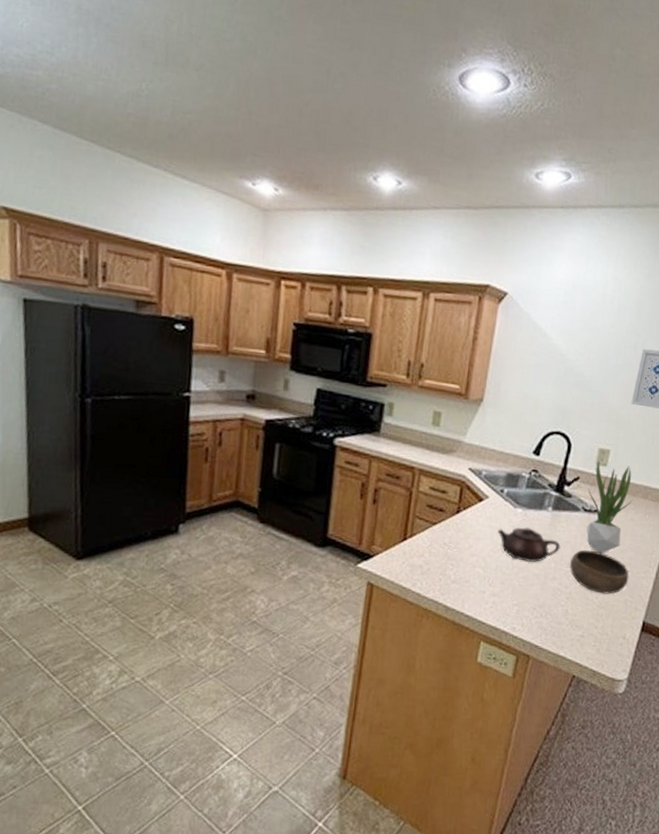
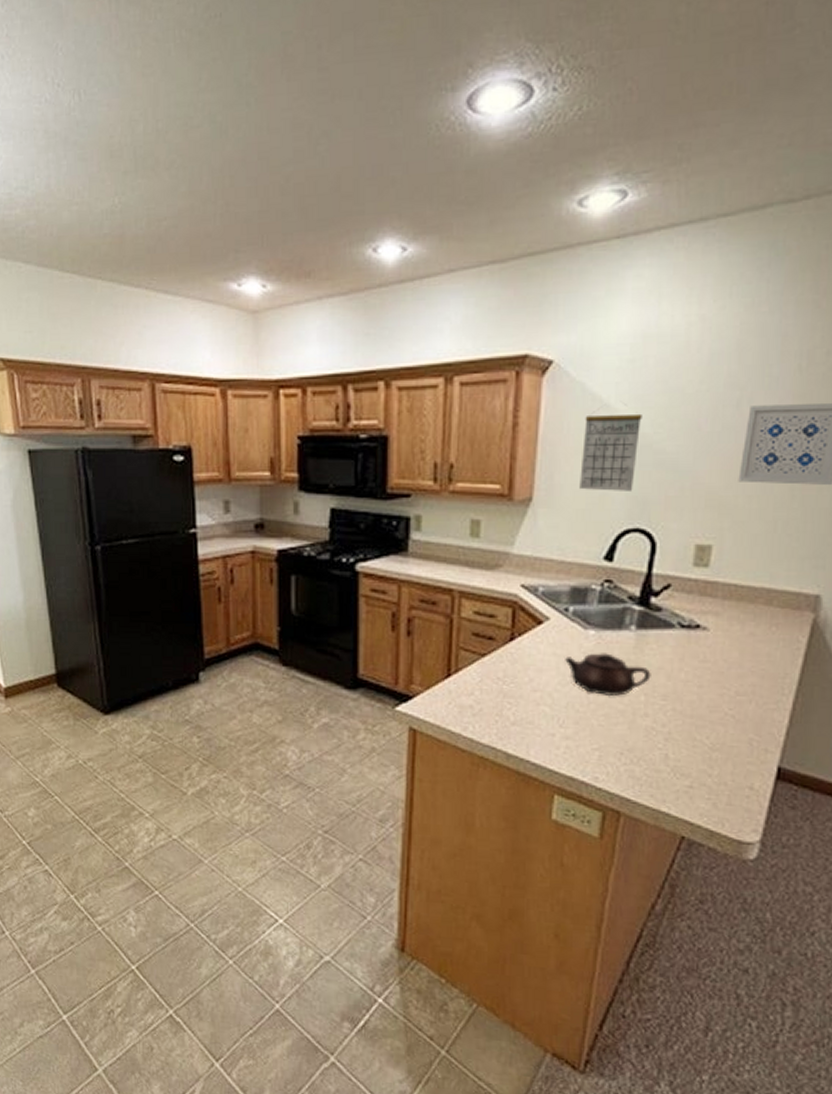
calendar: none [519,337,569,402] -> present [579,411,642,491]
bowl: present [569,549,630,595] -> none [665,676,753,733]
potted plant: present [586,460,633,554] -> none [684,560,751,680]

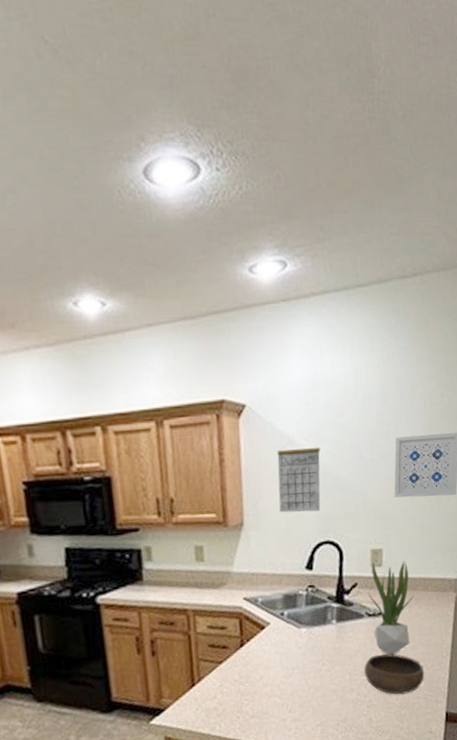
teapot: present [565,653,651,696] -> none [286,645,352,680]
bowl: none [665,676,753,733] -> present [363,653,425,695]
potted plant: none [684,560,751,680] -> present [368,561,414,655]

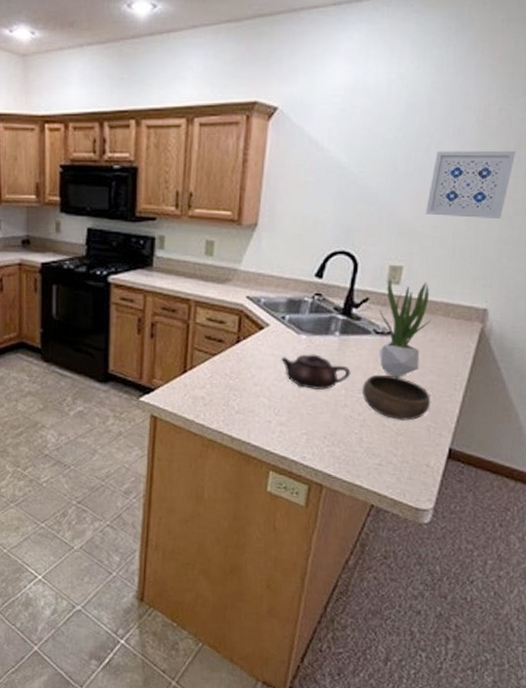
calendar: present [277,446,321,513] -> none [297,151,350,220]
teapot: none [286,645,352,680] -> present [281,354,351,390]

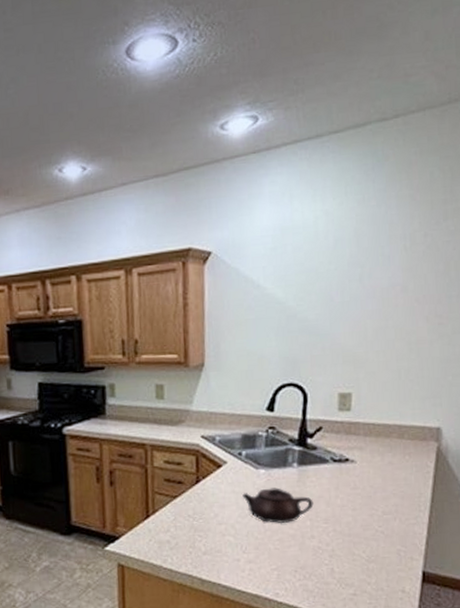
bowl: present [361,374,431,421] -> none [326,502,398,547]
potted plant: present [379,278,432,378] -> none [333,406,387,504]
wall art: present [425,150,516,220] -> none [366,272,446,341]

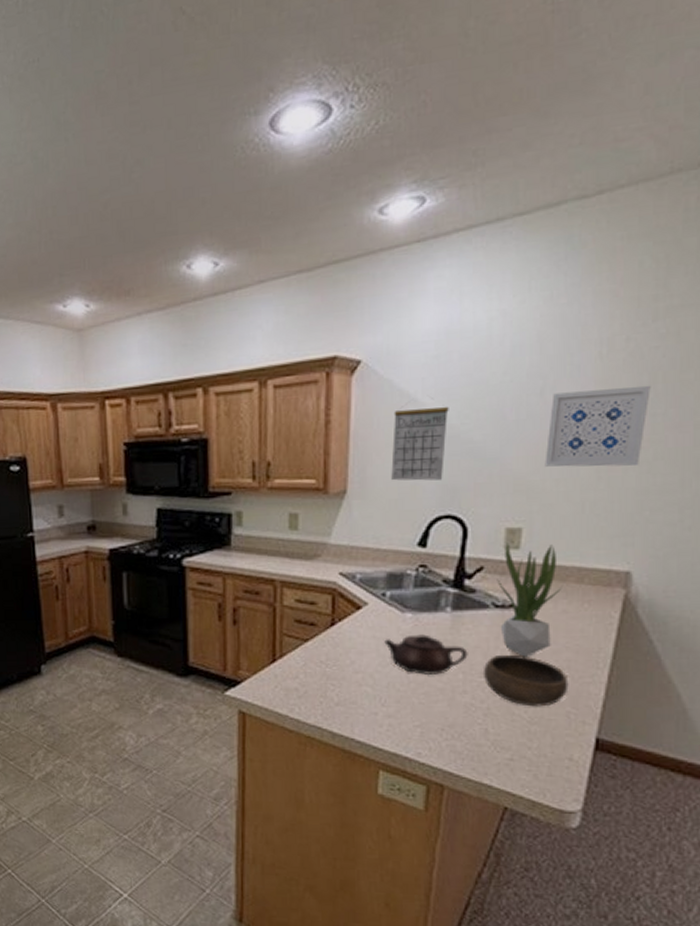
calendar: none [241,290,287,355] -> present [391,406,449,481]
bowl: none [326,502,398,547] -> present [482,654,569,707]
potted plant: none [333,406,387,504] -> present [497,543,563,657]
wall art: none [366,272,446,341] -> present [544,385,651,467]

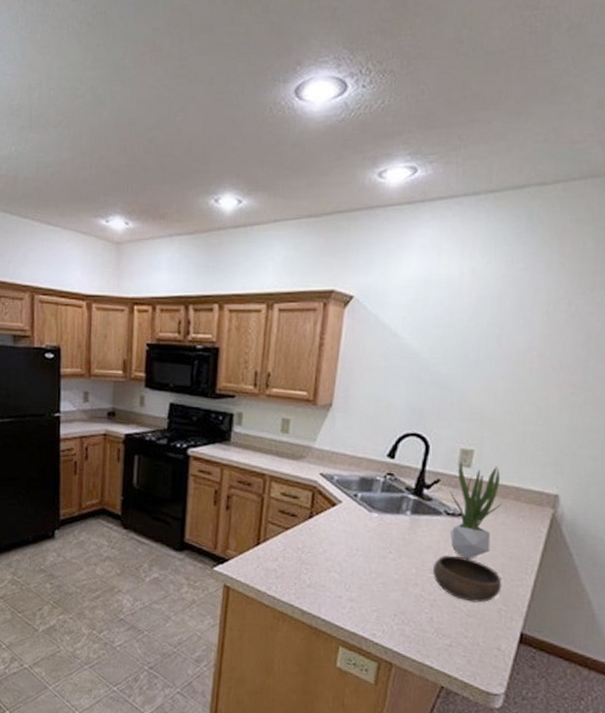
teapot: present [384,634,468,675] -> none [353,532,422,568]
calendar: present [391,406,449,481] -> none [370,338,422,403]
wall art: present [544,385,651,467] -> none [496,341,585,408]

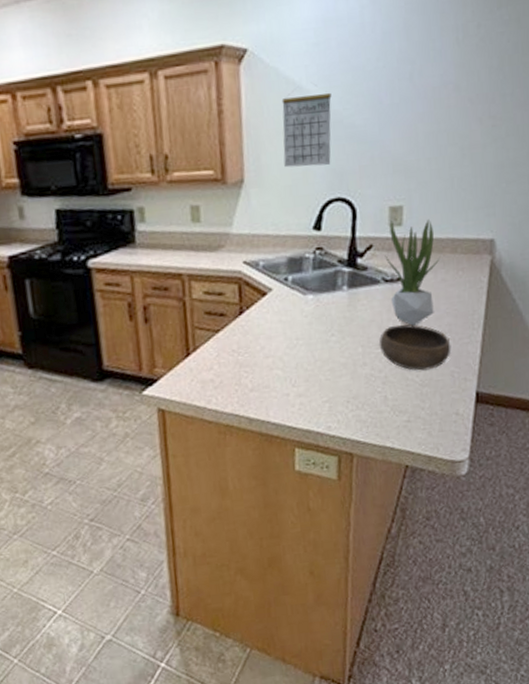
calendar: none [370,338,422,403] -> present [282,92,332,168]

